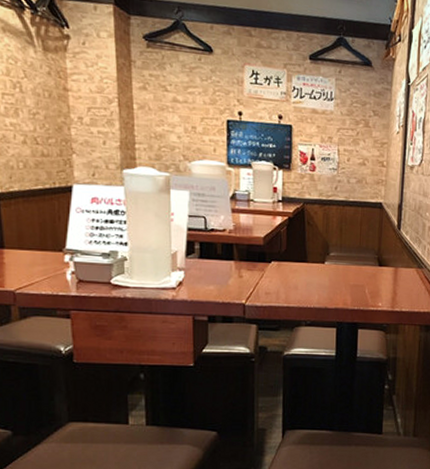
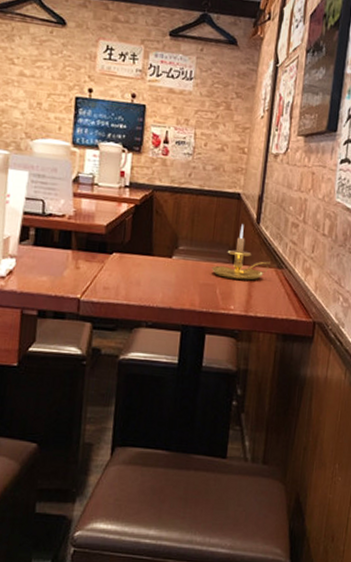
candle holder: none [360,230,412,280] -> present [211,224,270,281]

